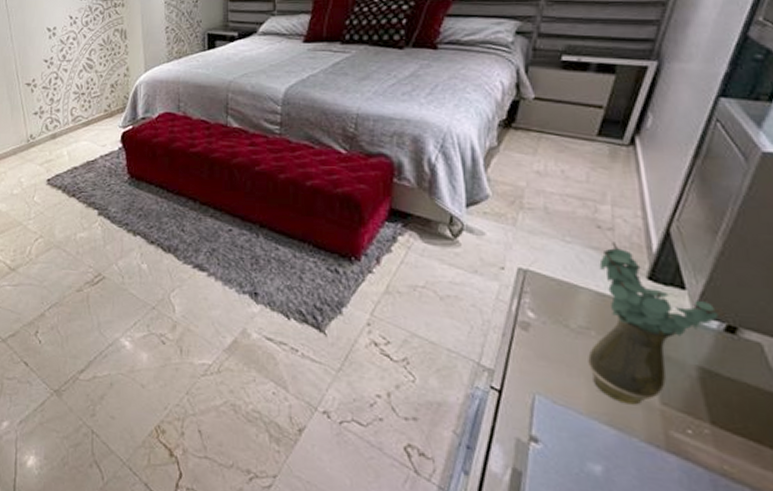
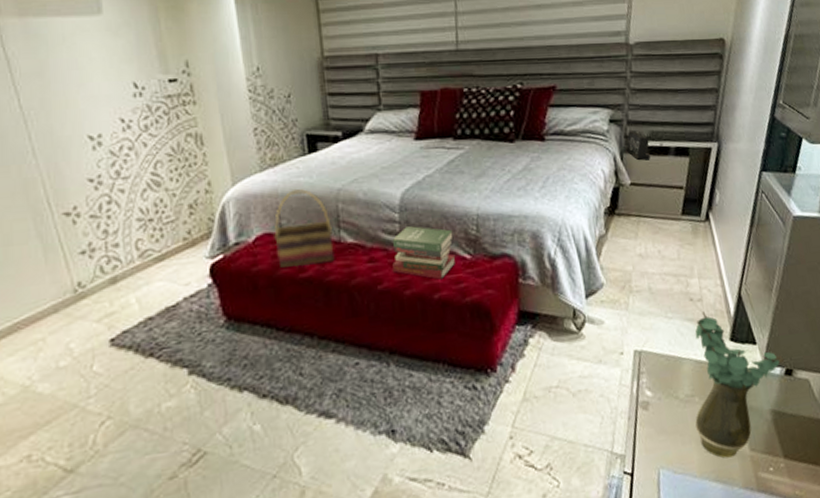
woven basket: none [173,78,221,143] -> present [273,188,335,268]
books: none [271,119,331,169] -> present [392,226,456,280]
alarm clock: none [534,43,563,75] -> present [626,130,650,161]

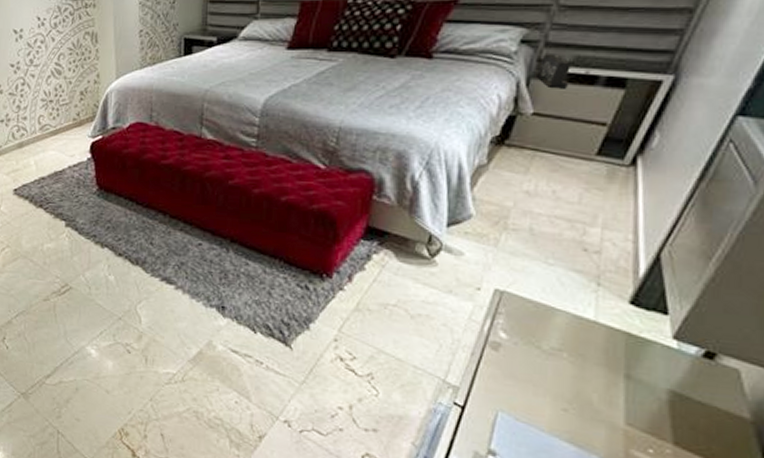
woven basket: present [273,188,335,268] -> none [144,86,195,155]
books: present [392,226,456,280] -> none [245,131,311,184]
vase: present [695,311,783,458] -> none [556,265,705,425]

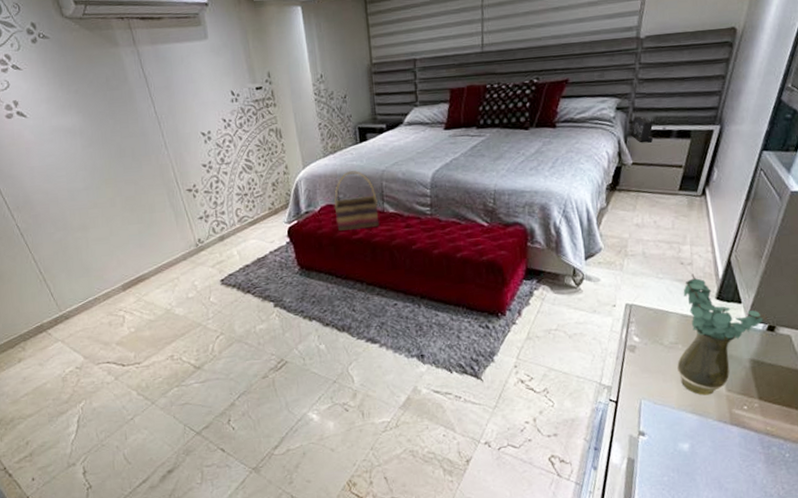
woven basket: none [144,86,195,155] -> present [333,170,380,231]
vase: none [556,265,705,425] -> present [677,273,767,396]

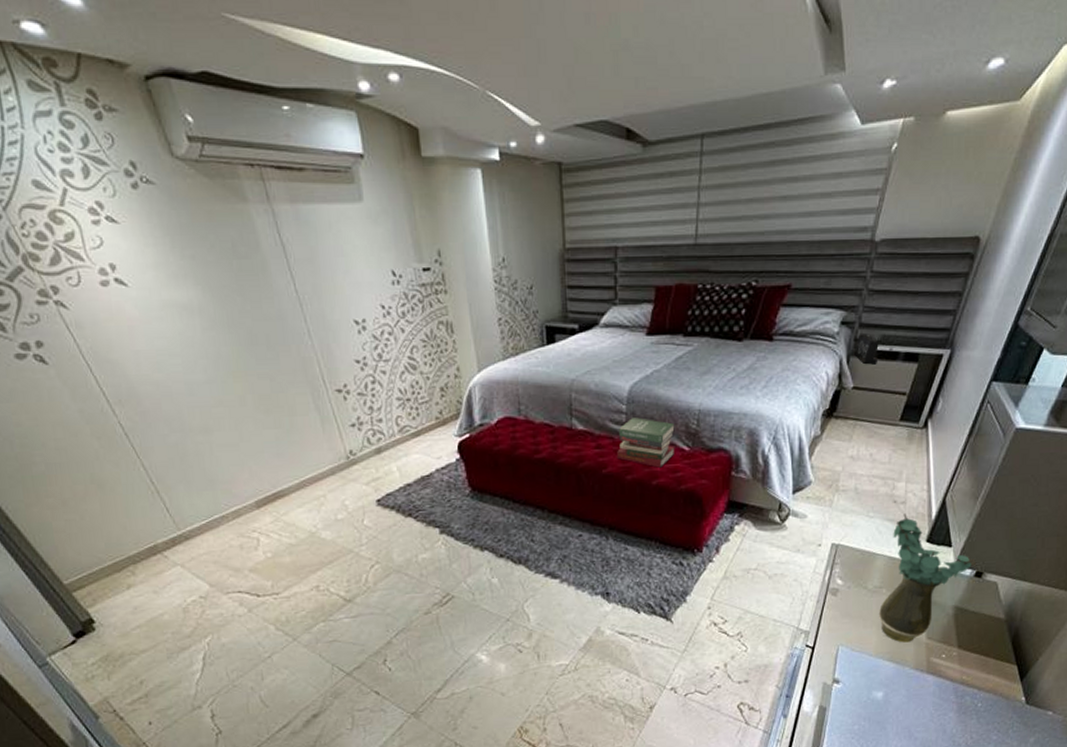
woven basket: present [333,170,380,231] -> none [513,377,566,449]
books: none [424,199,476,242] -> present [617,418,675,468]

